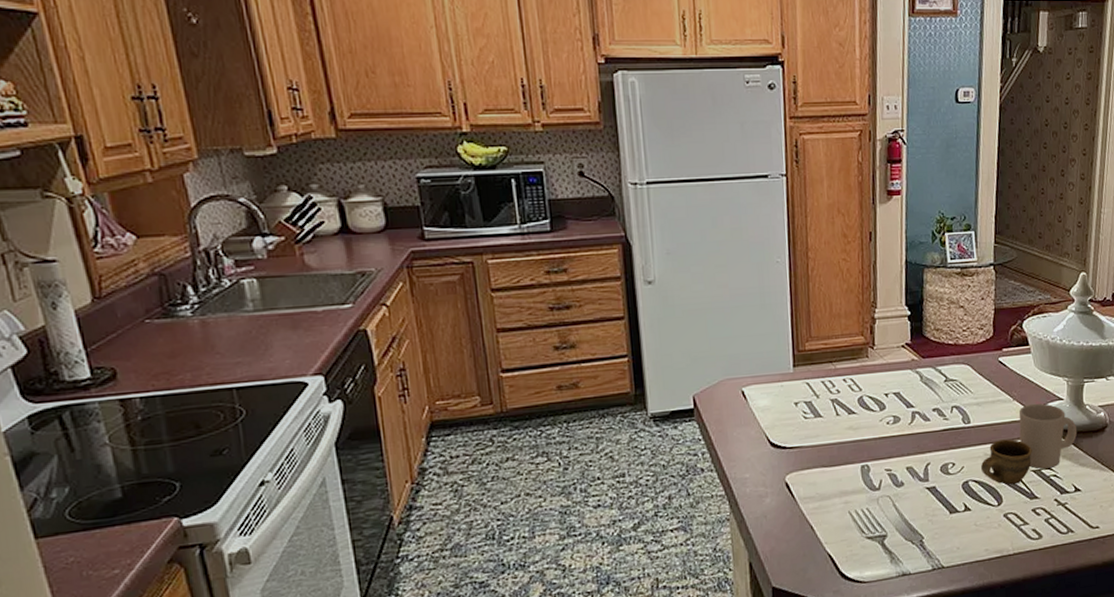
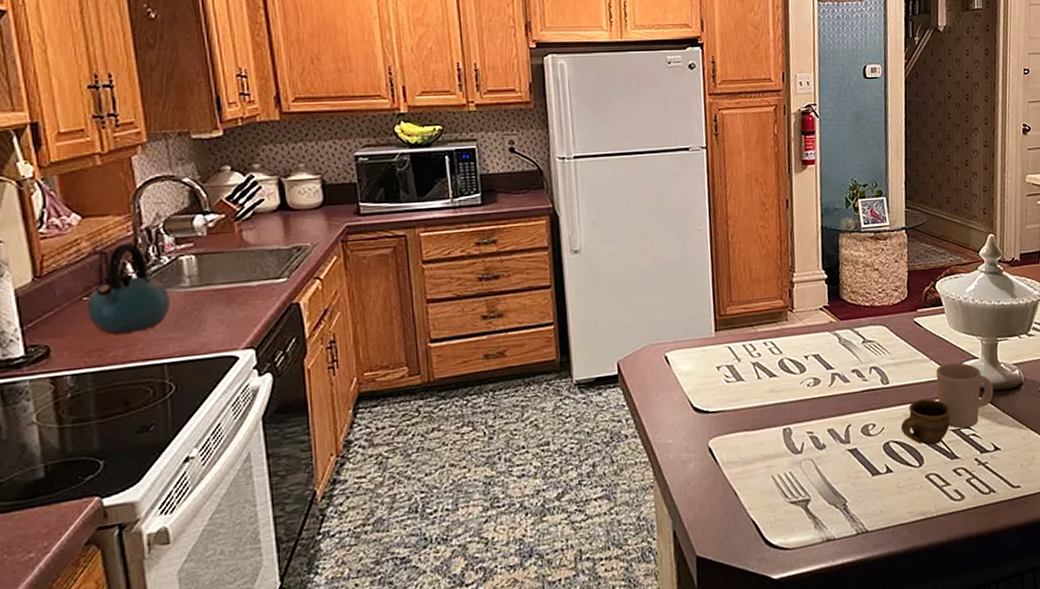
kettle: none [149,265,235,358] -> present [87,244,170,335]

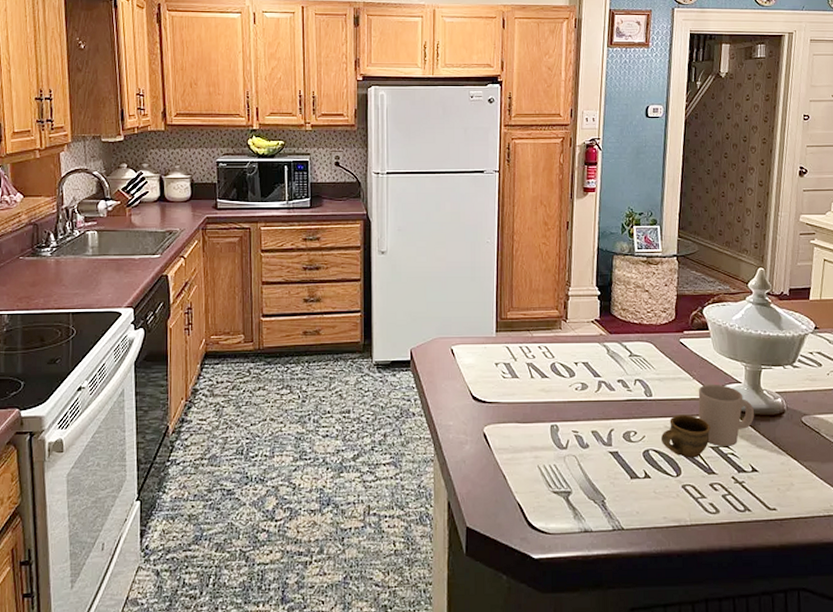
kettle: present [87,244,170,335] -> none [21,219,77,286]

